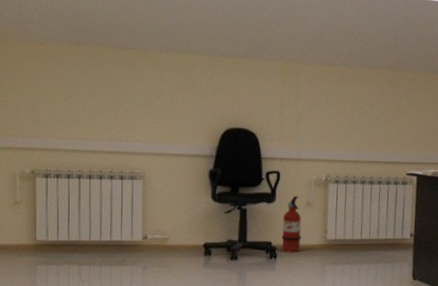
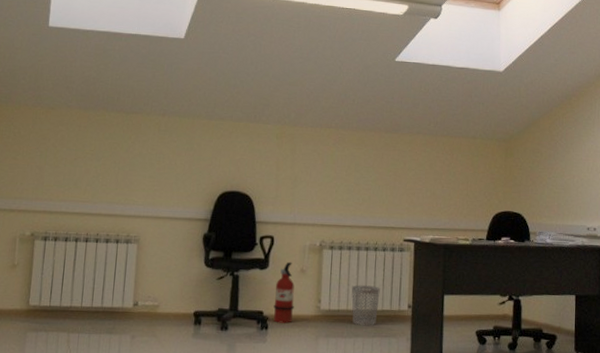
wastebasket: none [356,216,384,254] -> present [351,285,380,326]

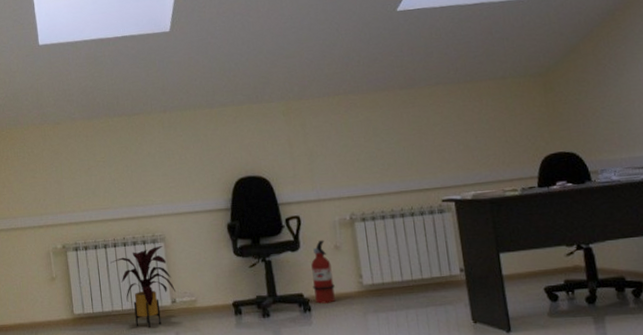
house plant: none [79,247,140,328] -> present [110,246,175,327]
wastebasket: present [351,285,380,326] -> none [393,253,427,297]

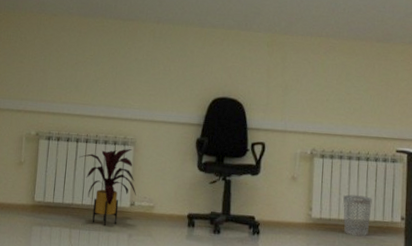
fire extinguisher: present [311,239,335,304] -> none [265,168,286,230]
wastebasket: none [393,253,427,297] -> present [343,194,372,237]

